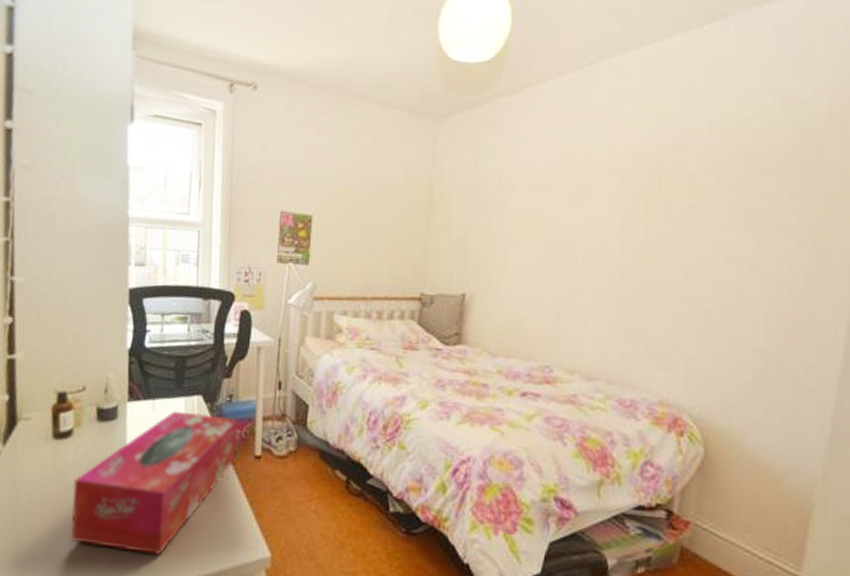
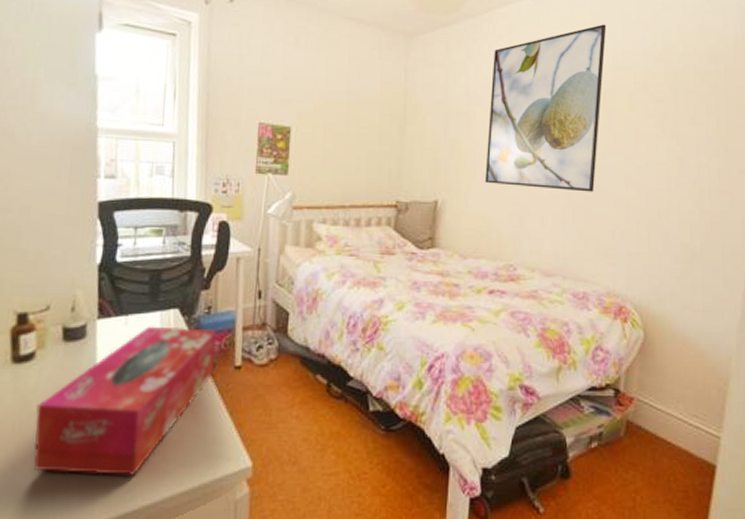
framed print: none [519,98,665,288] -> present [485,24,607,192]

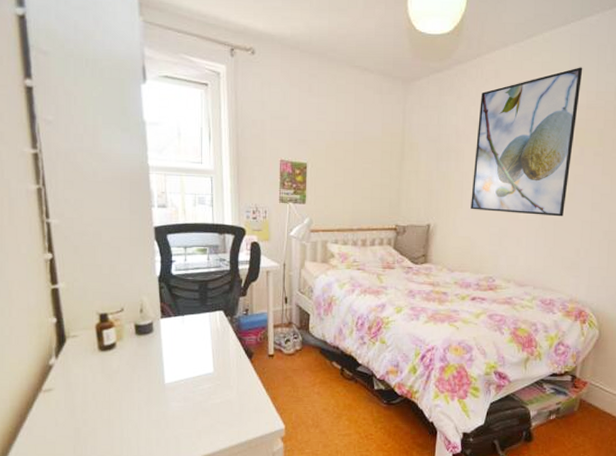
tissue box: present [33,326,218,477] -> none [121,324,254,434]

